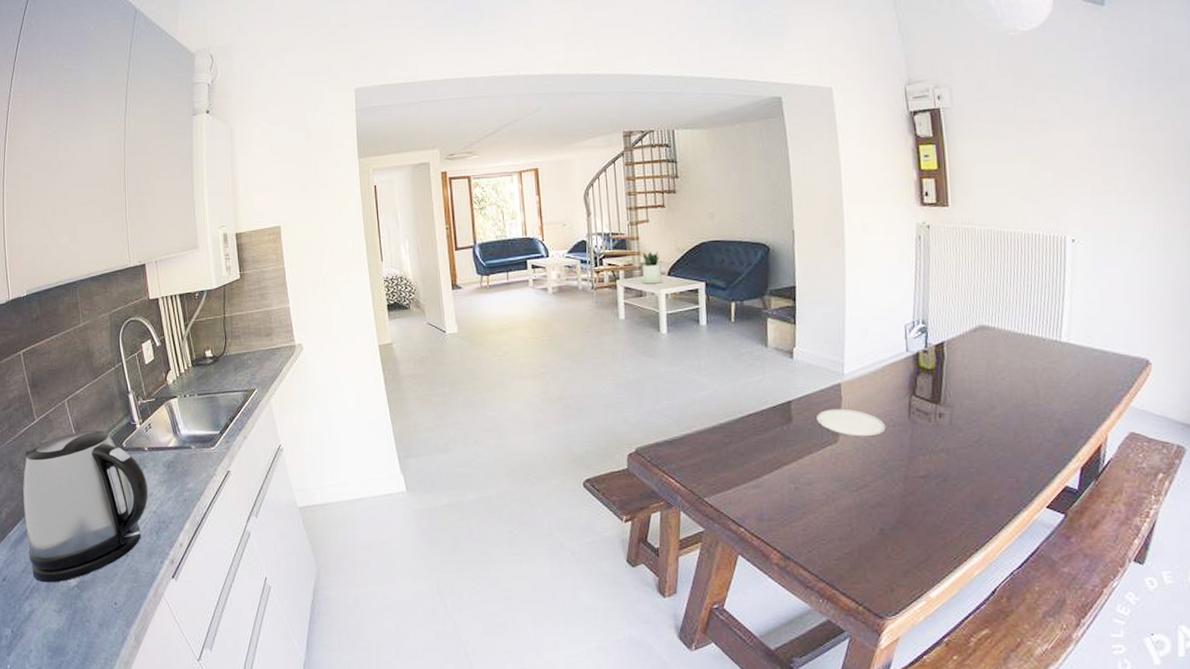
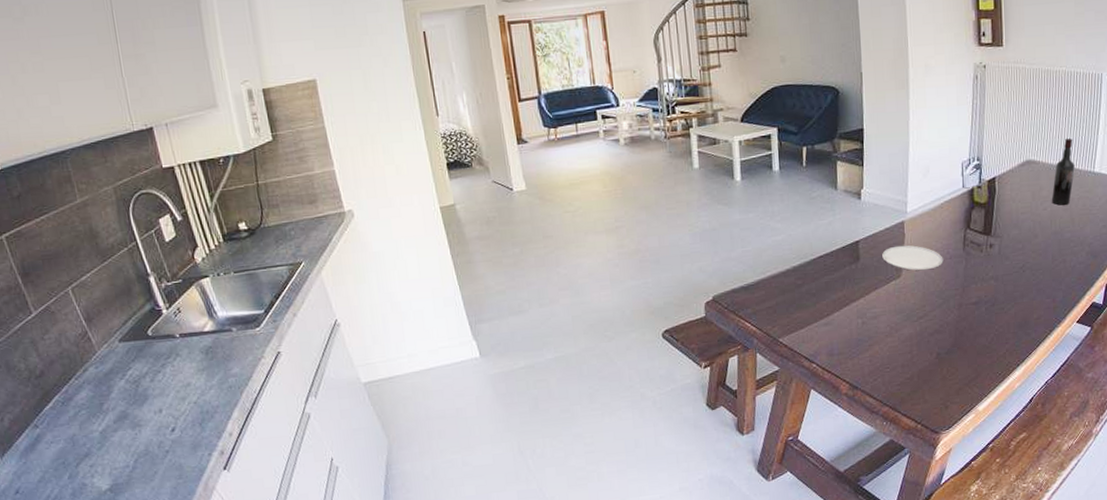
kettle: present [22,430,149,583] -> none [23,319,186,491]
planter: present [641,252,663,284] -> none [714,98,737,132]
wine bottle: none [1010,303,1038,376] -> present [1051,138,1075,205]

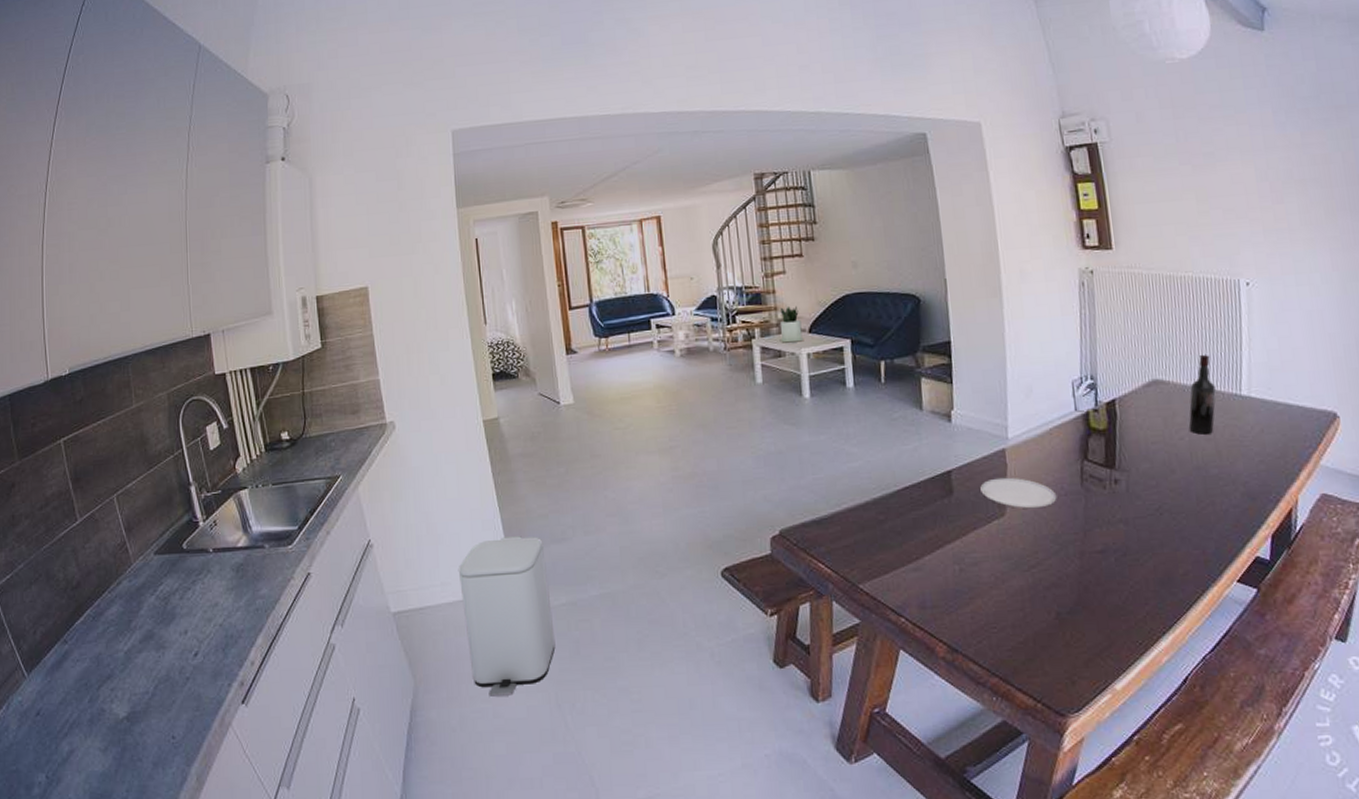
pedal bin: none [423,310,516,449] -> present [458,536,556,697]
planter: none [714,98,737,132] -> present [779,306,804,343]

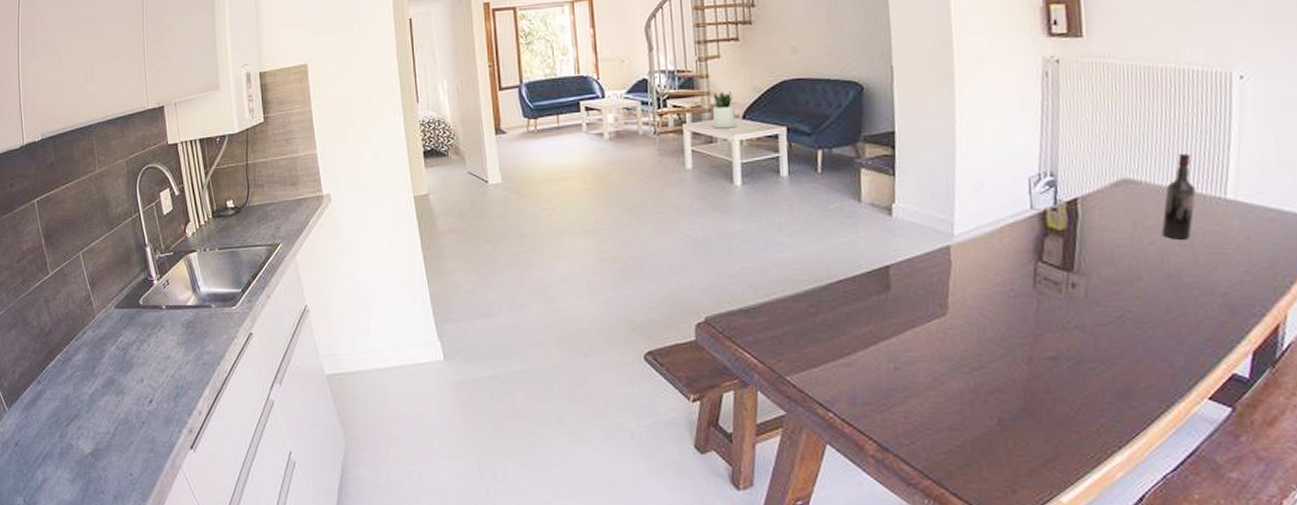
pedal bin: present [458,536,556,697] -> none [387,309,479,460]
plate: present [980,477,1057,509] -> none [921,275,1006,310]

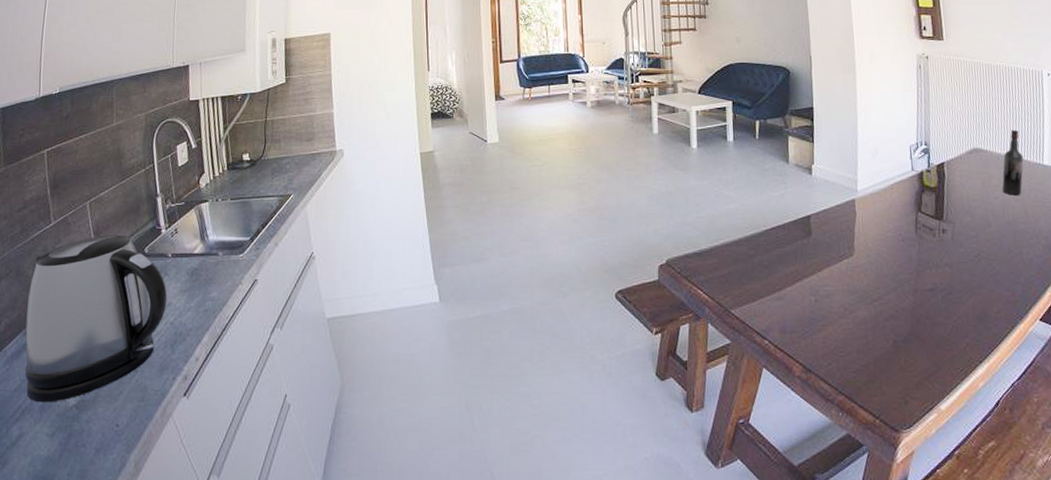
kettle: none [36,285,166,450] -> present [24,234,168,403]
planter: present [711,91,737,129] -> none [674,71,694,101]

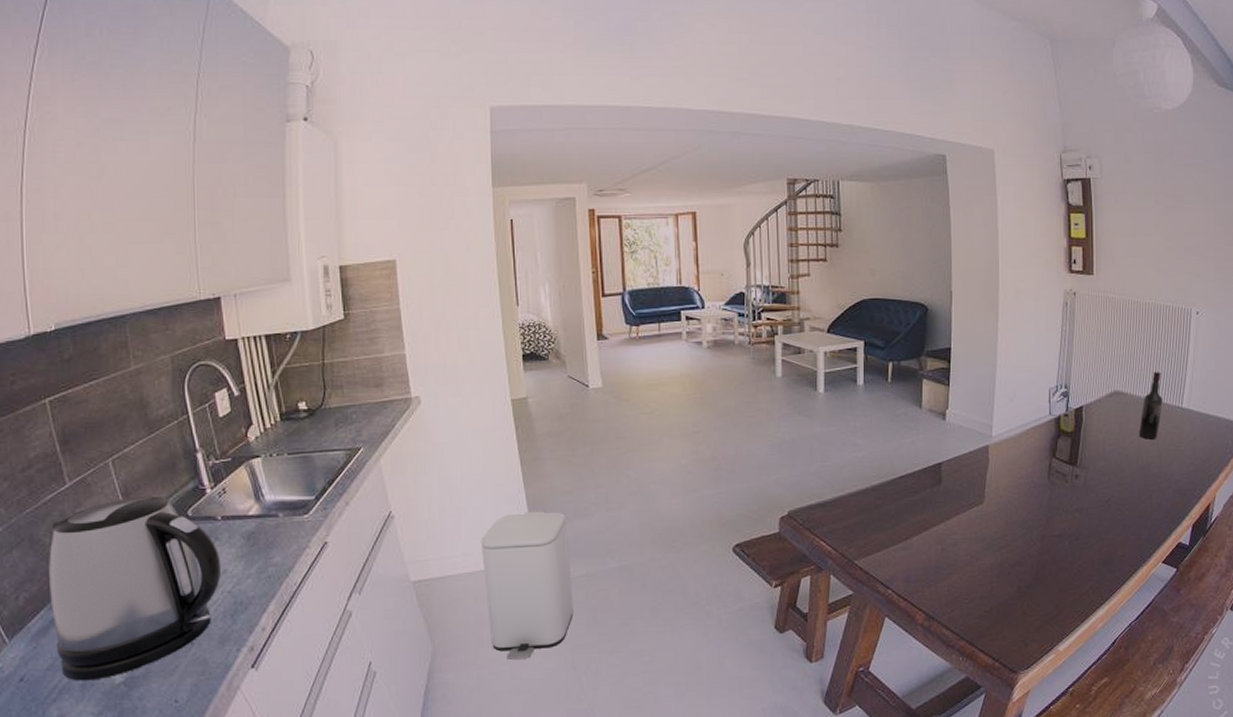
pedal bin: none [388,255,469,397] -> present [480,511,574,660]

